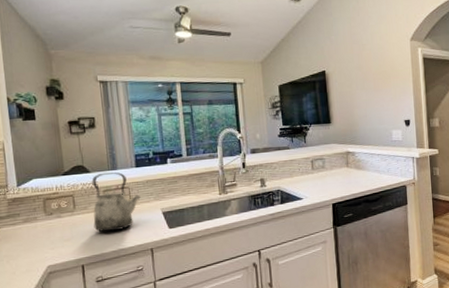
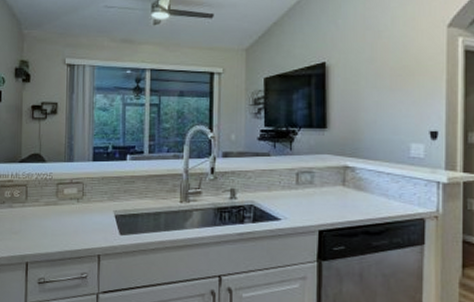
kettle: present [92,172,141,232] -> none [43,163,94,230]

